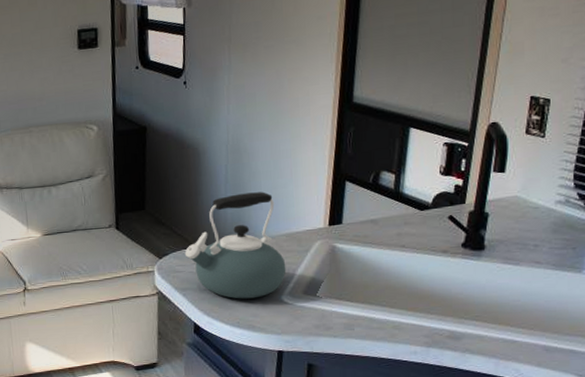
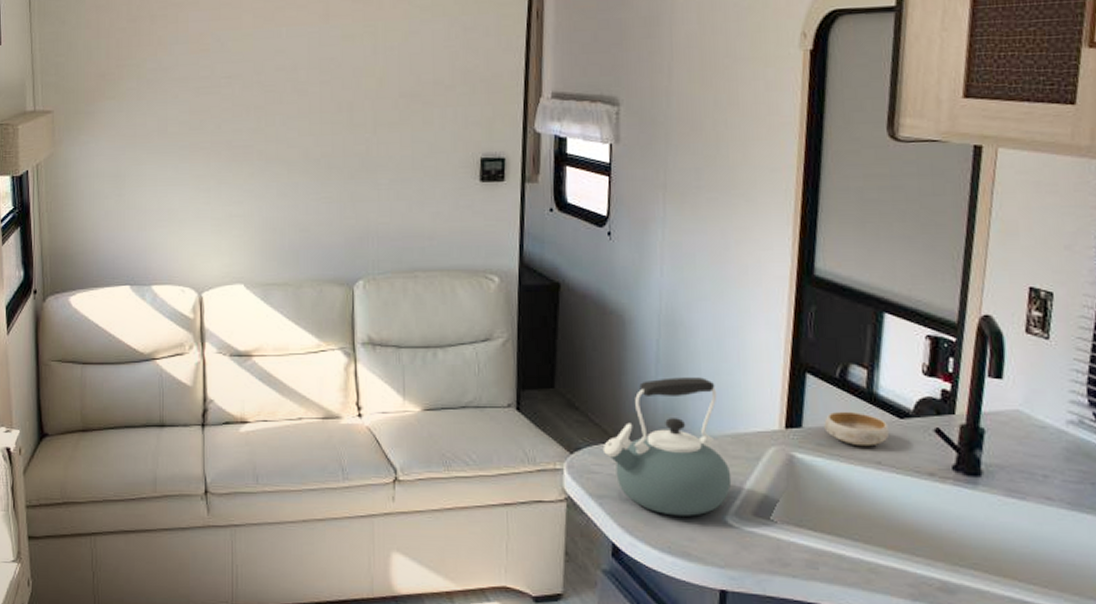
bowl: none [360,208,411,235] -> present [824,411,889,447]

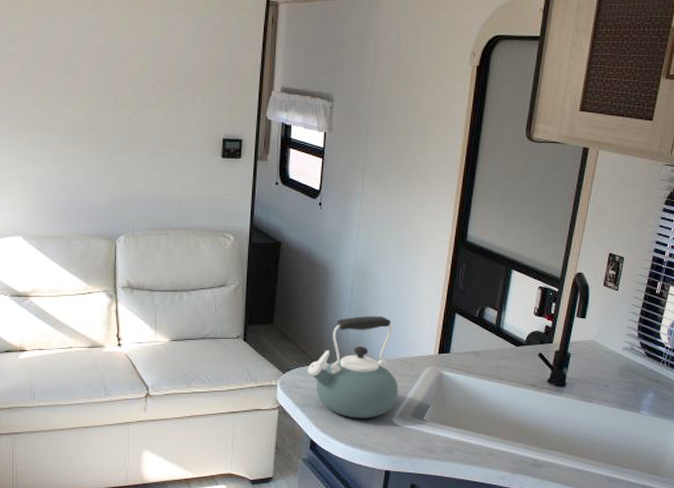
bowl: present [824,411,889,447] -> none [465,341,508,366]

